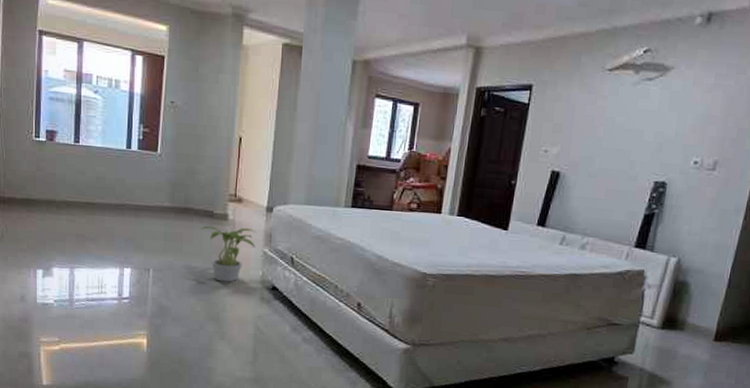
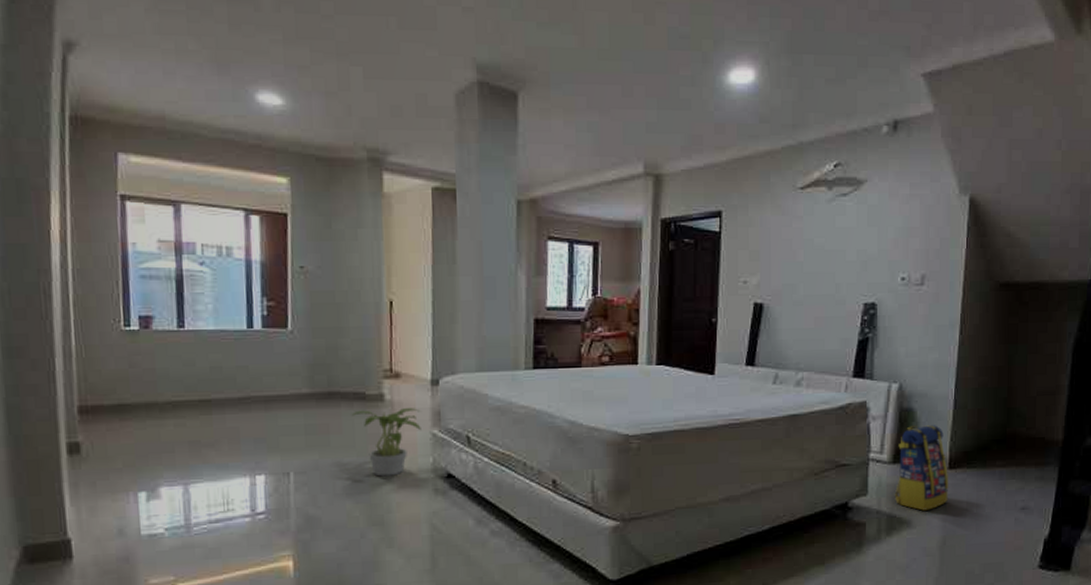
backpack: none [658,298,714,375] -> present [894,425,949,511]

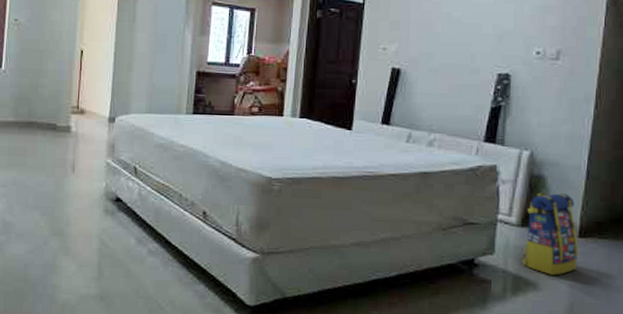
potted plant: present [351,408,421,477] -> none [44,138,99,195]

